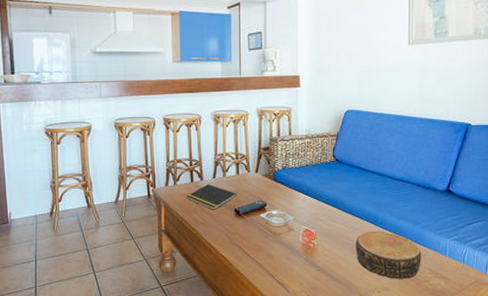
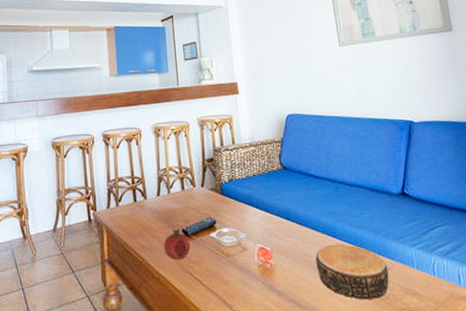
notepad: present [186,184,237,210] -> none [129,203,184,232]
fruit: none [217,207,241,234] -> present [164,228,191,260]

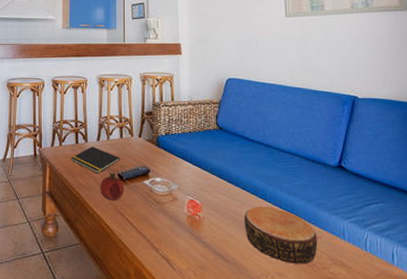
notepad: none [129,203,184,232] -> present [71,146,121,174]

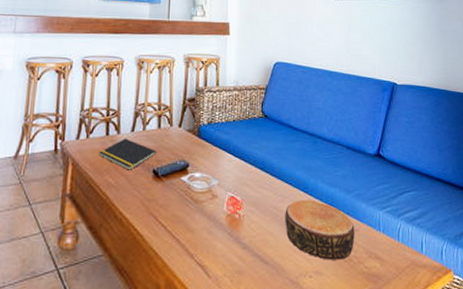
fruit: present [100,172,124,201] -> none [131,168,159,201]

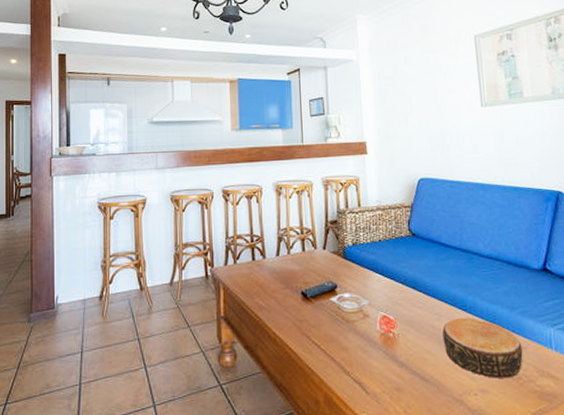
notepad: present [98,138,157,170] -> none [247,263,304,293]

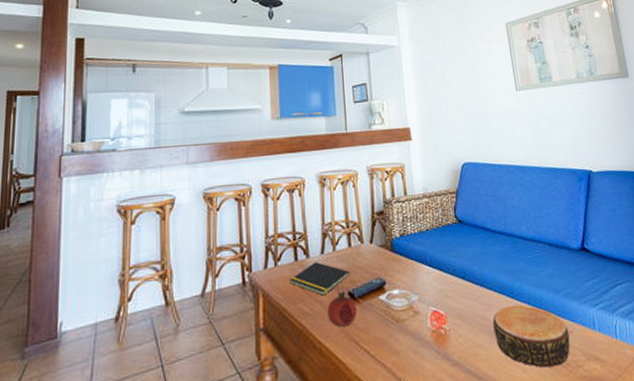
notepad: none [247,263,304,293] -> present [289,262,350,296]
fruit: none [282,290,309,322] -> present [327,291,357,327]

